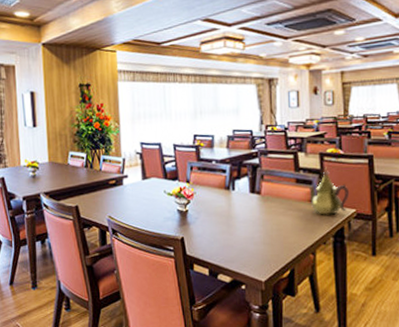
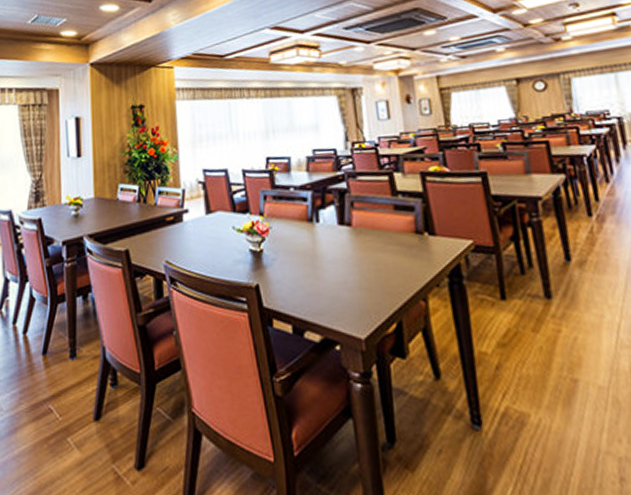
teapot: present [308,167,350,215] -> none [410,189,463,249]

